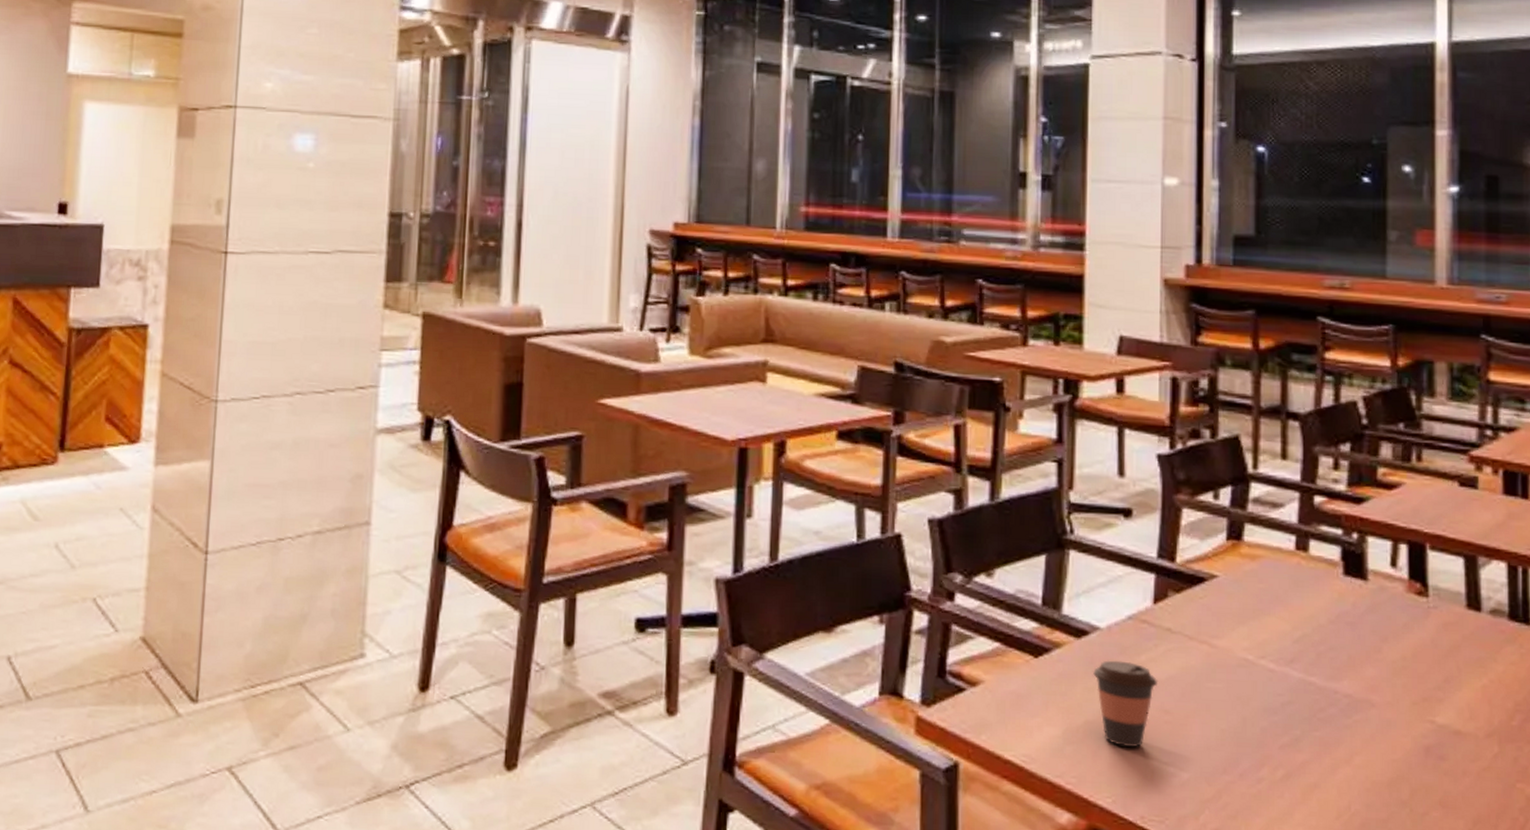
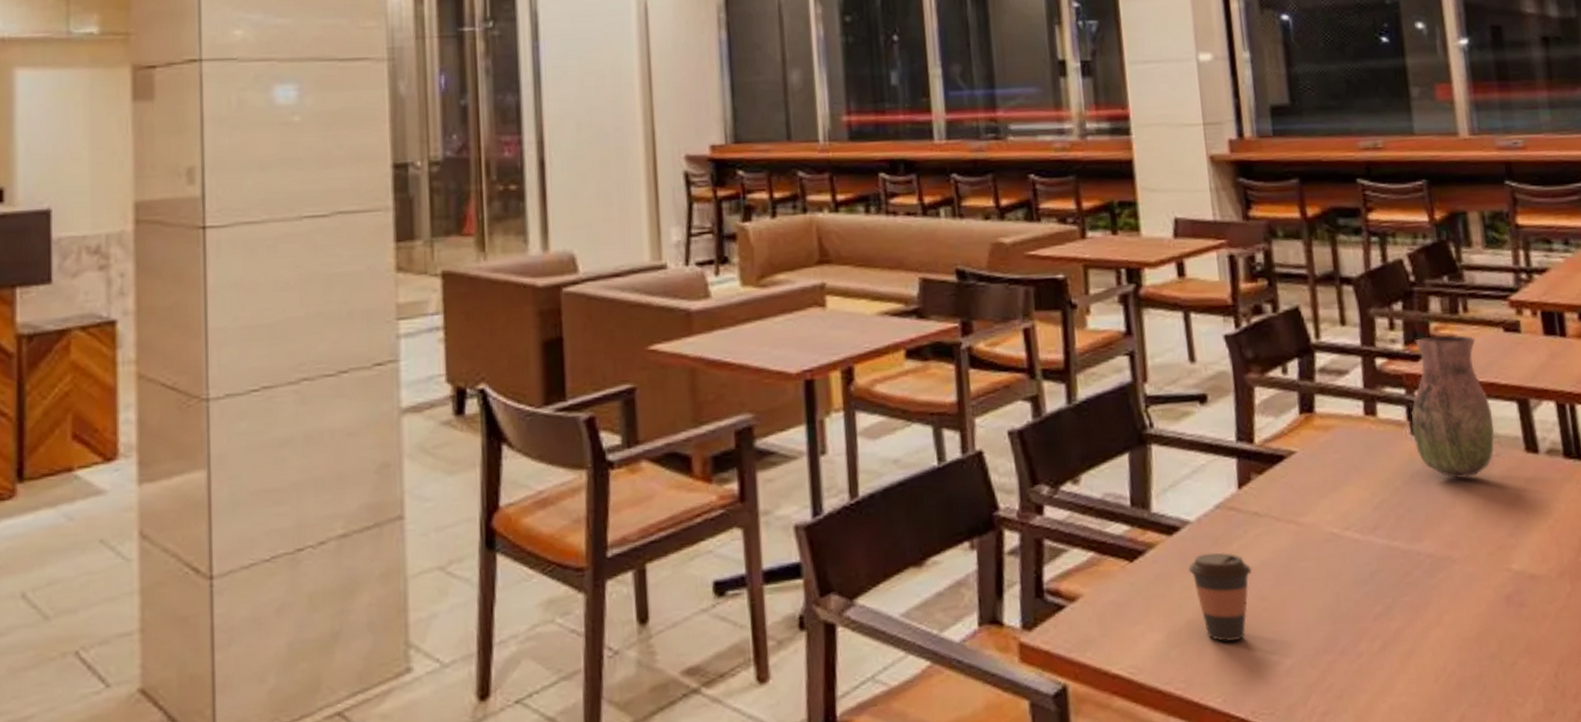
vase: none [1344,481,1435,626] -> present [1410,335,1494,479]

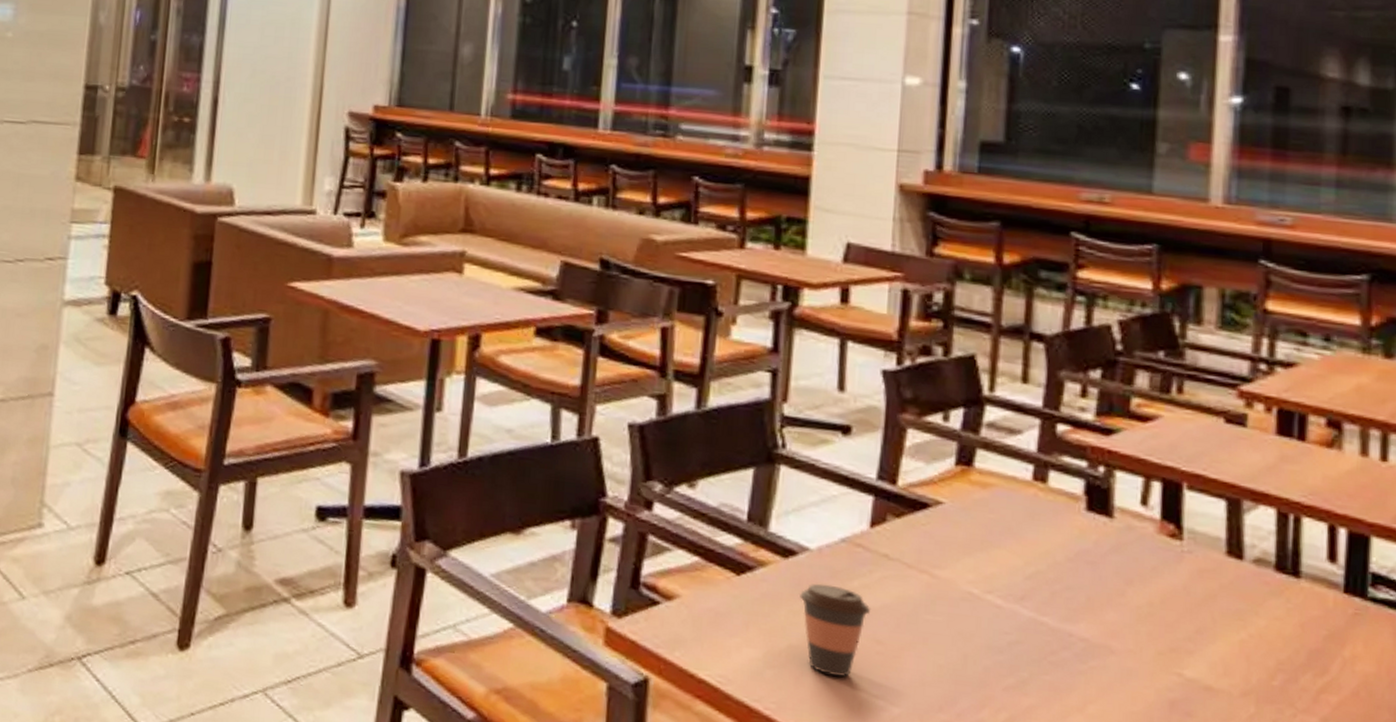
vase: present [1410,335,1494,479] -> none [1087,412,1192,569]

